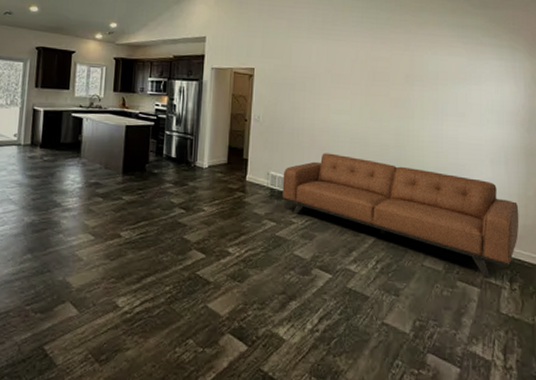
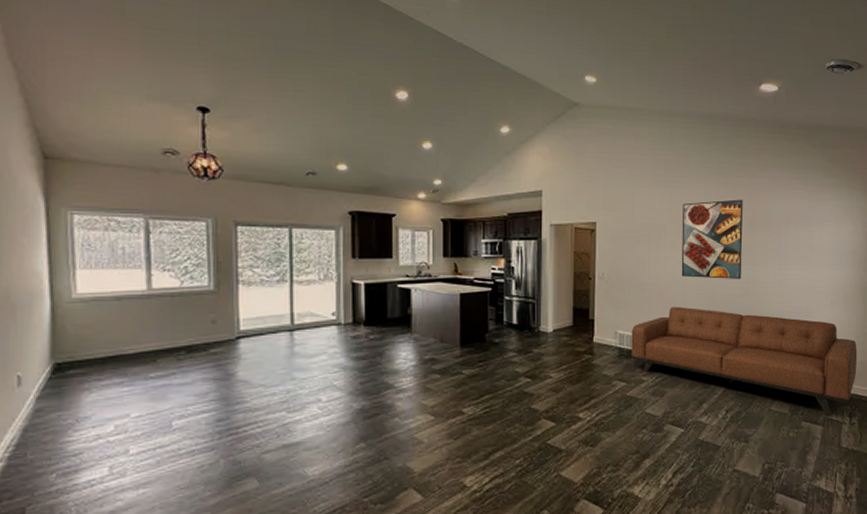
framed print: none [335,54,400,131] -> present [681,199,743,279]

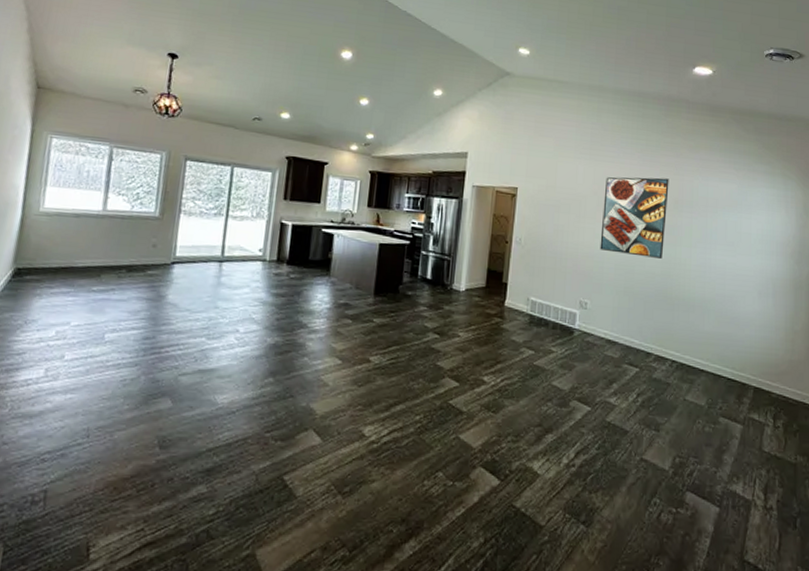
sofa: present [631,306,858,415] -> none [542,279,786,414]

